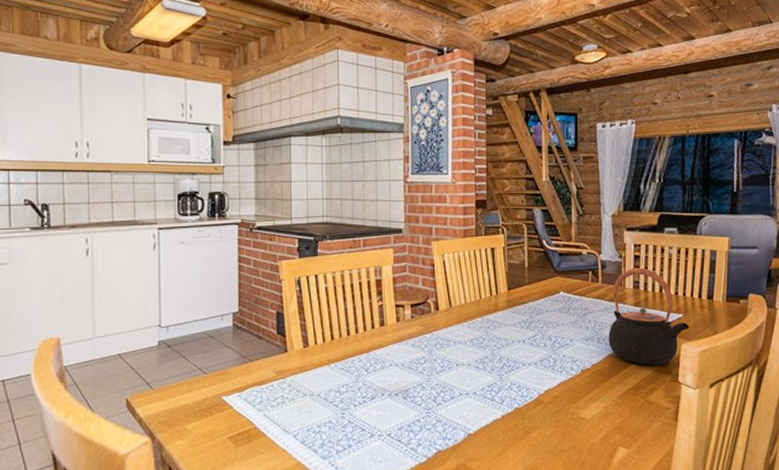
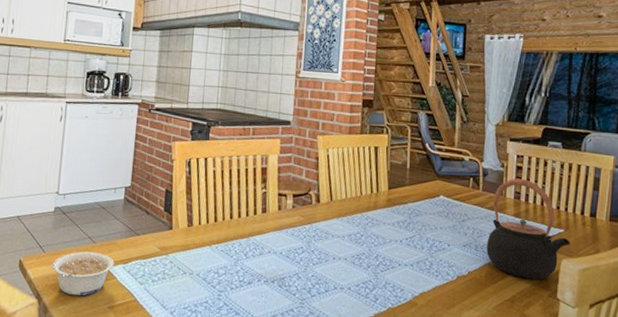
legume: none [162,383,229,430] -> present [52,251,114,296]

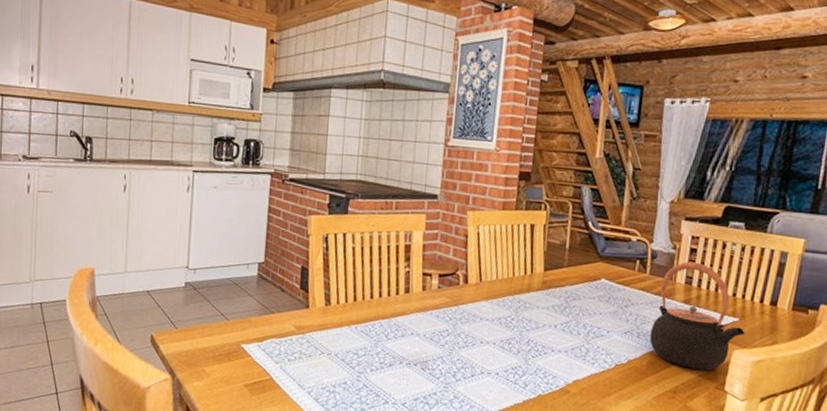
legume: present [52,251,114,296] -> none [184,328,249,373]

